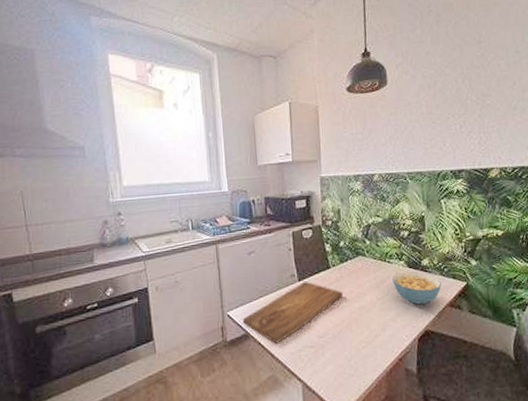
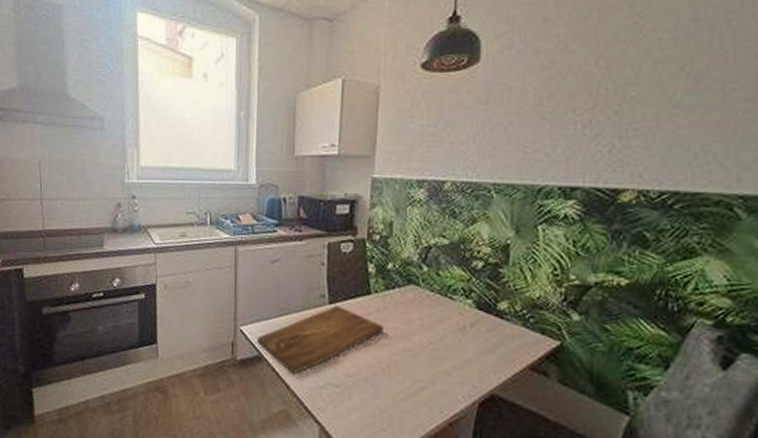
cereal bowl: present [392,271,441,305] -> none [453,313,522,361]

